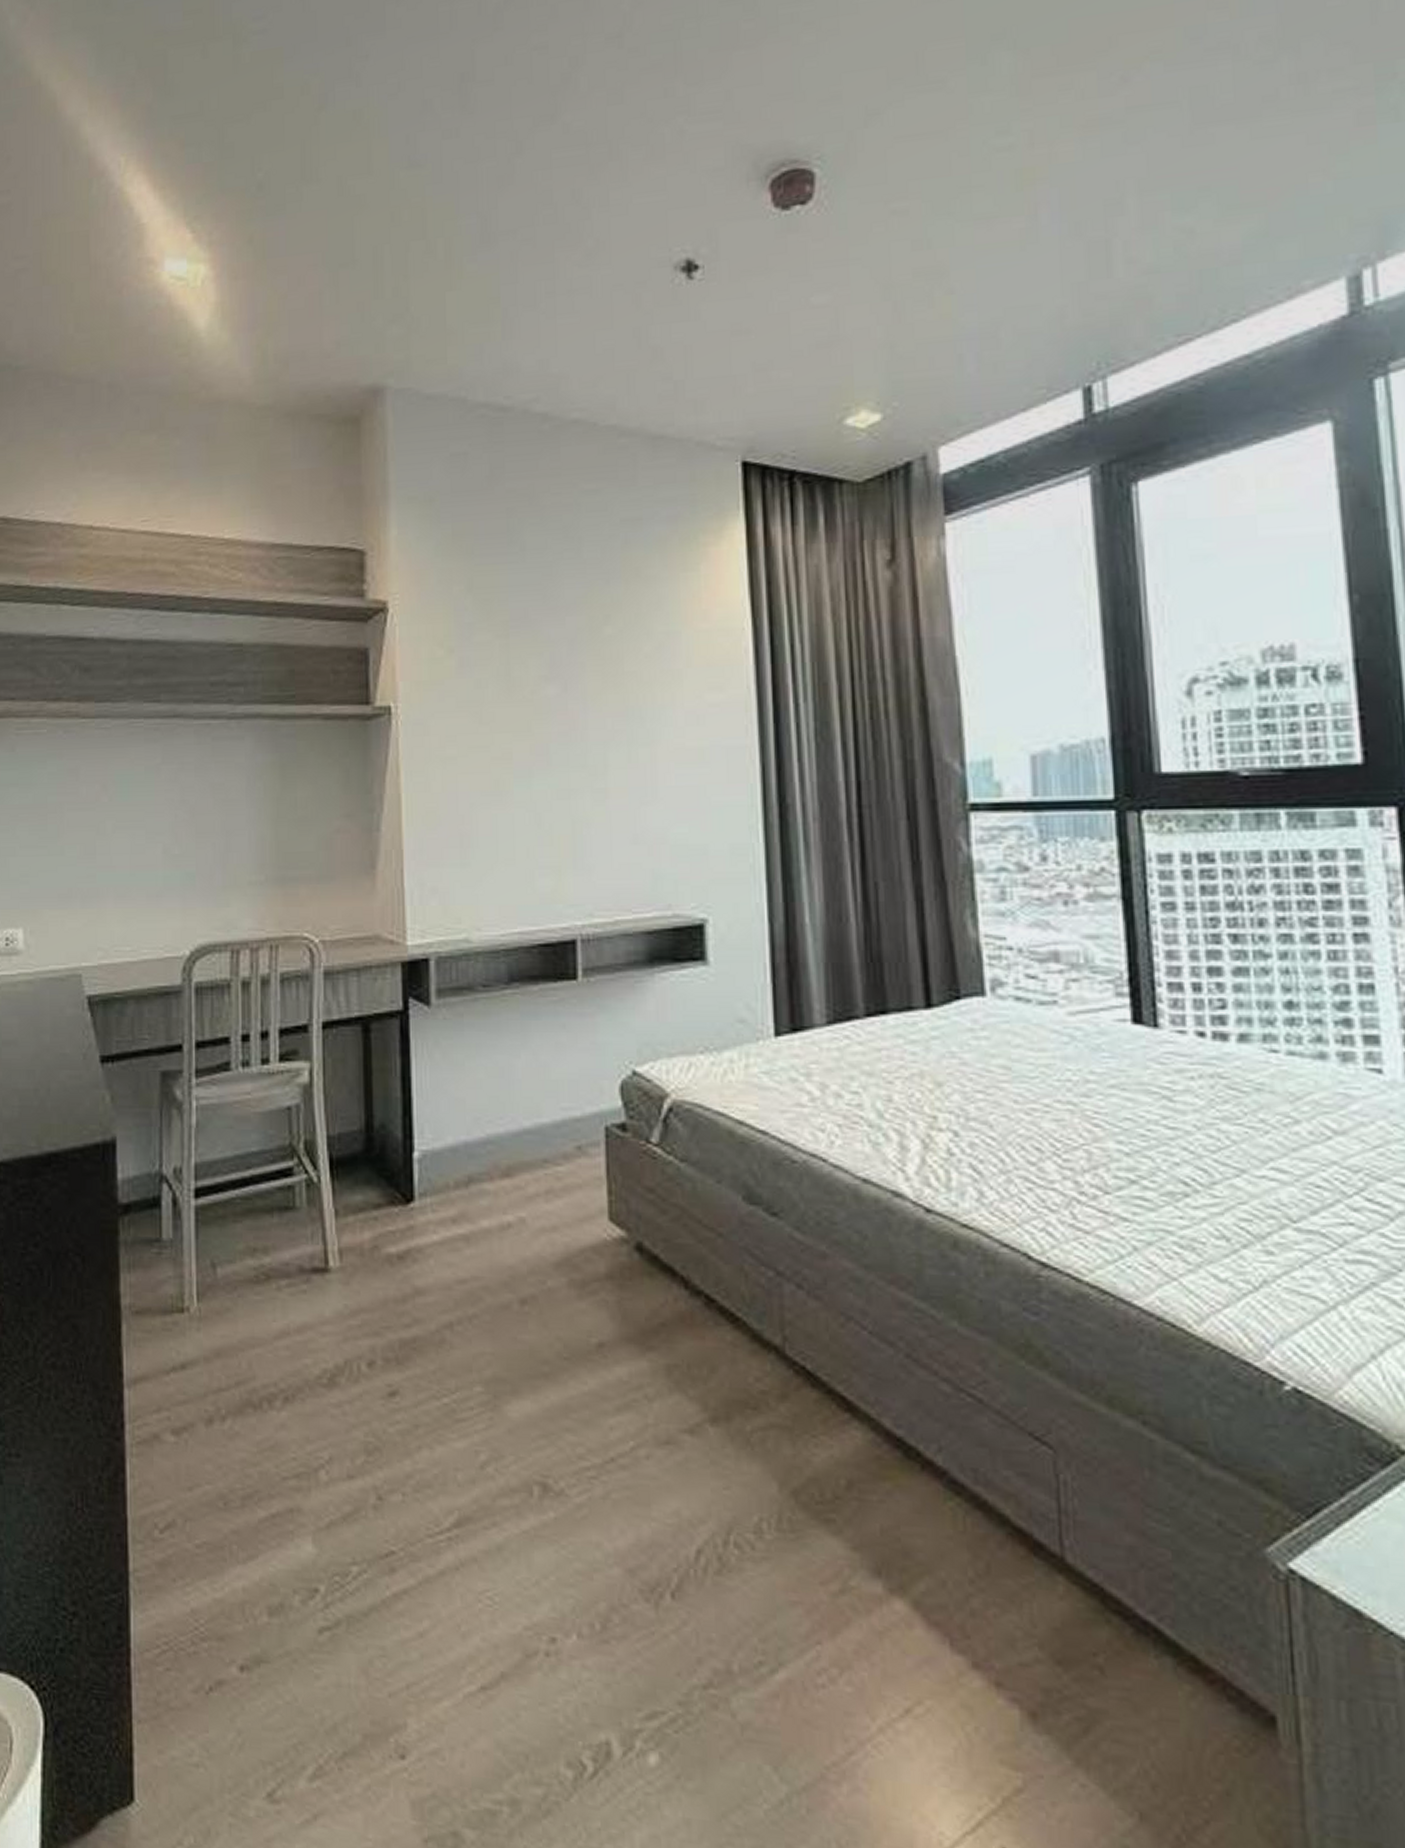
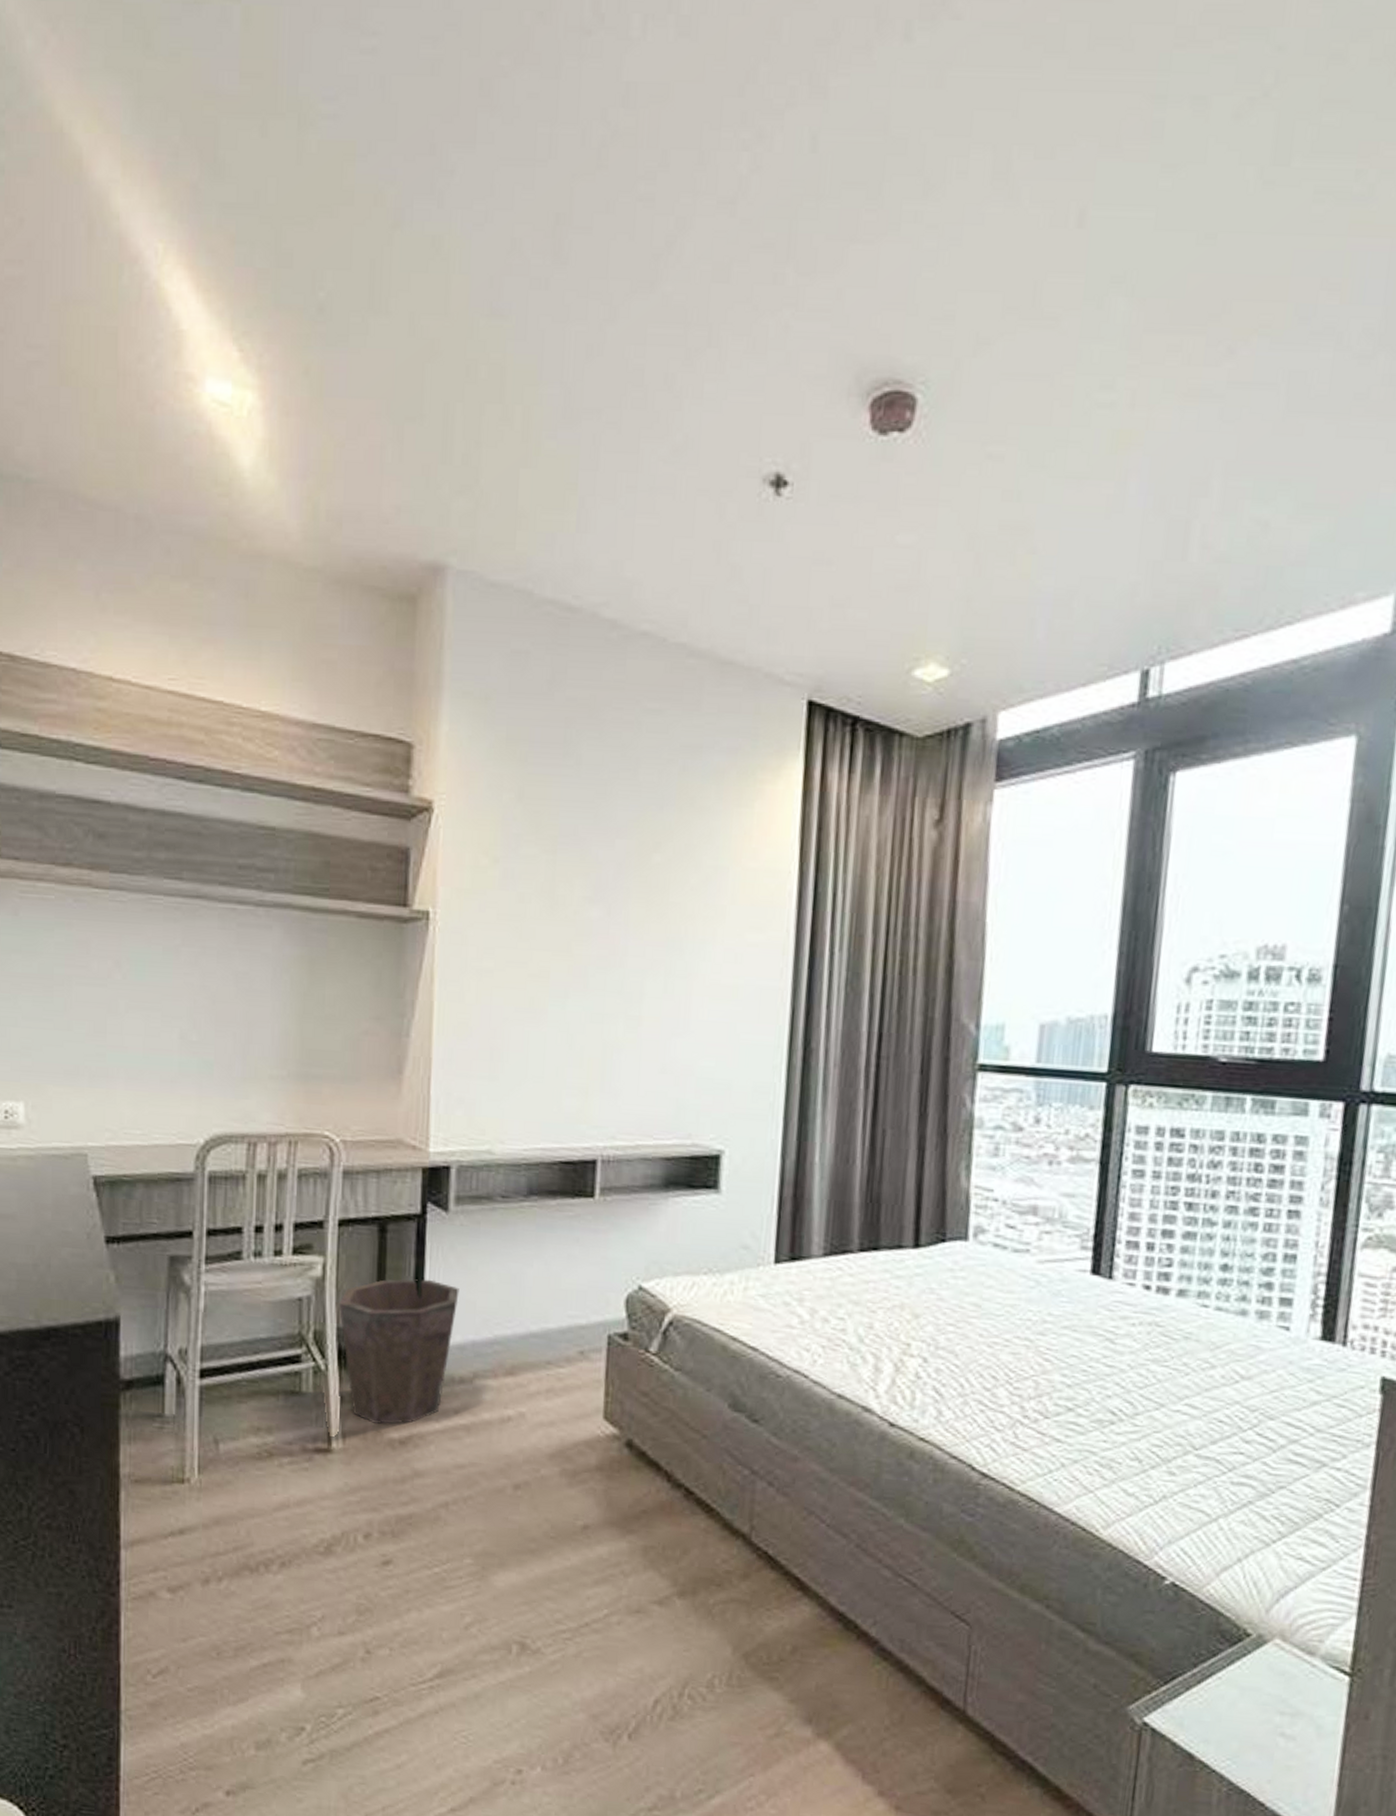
waste bin: none [327,1078,448,1238] -> present [338,1279,460,1424]

